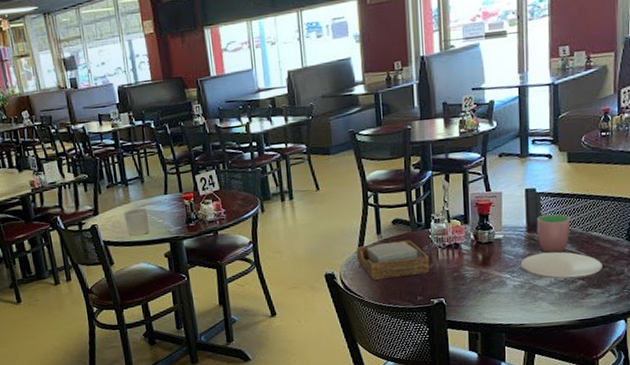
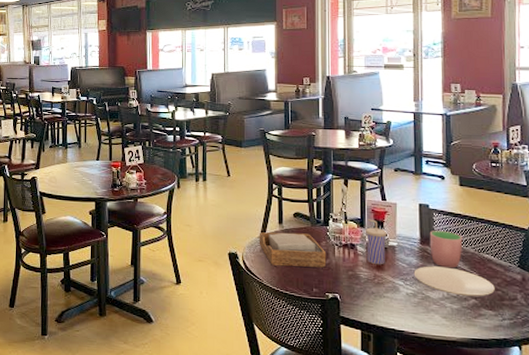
mug: present [124,208,149,237] -> none [60,168,80,193]
beverage cup: none [470,213,493,261] -> present [366,219,387,265]

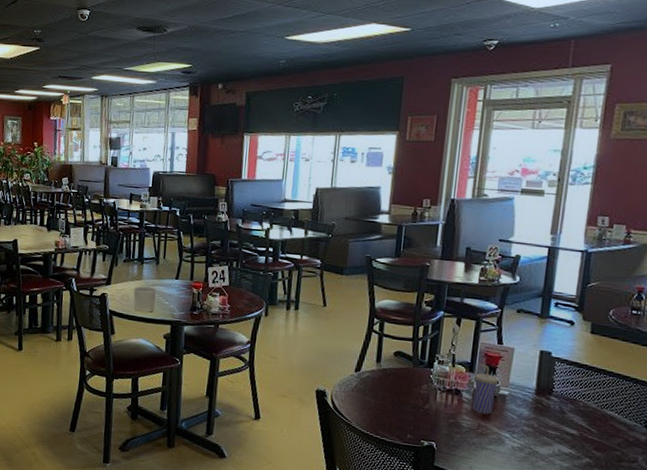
mug: none [60,168,80,193] -> present [133,286,156,313]
napkin holder: present [259,232,327,268] -> none [351,370,427,413]
plate: present [413,266,495,297] -> none [523,419,614,456]
cup: present [429,230,463,269] -> none [545,380,586,424]

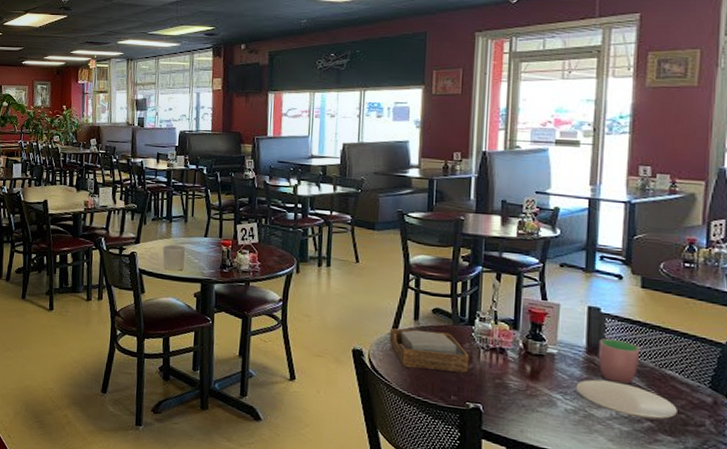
napkin holder: none [351,370,427,413] -> present [389,328,470,373]
beverage cup: present [471,363,499,415] -> none [518,320,546,375]
plate: none [523,419,614,456] -> present [575,379,677,420]
cup: none [545,380,586,424] -> present [598,338,641,385]

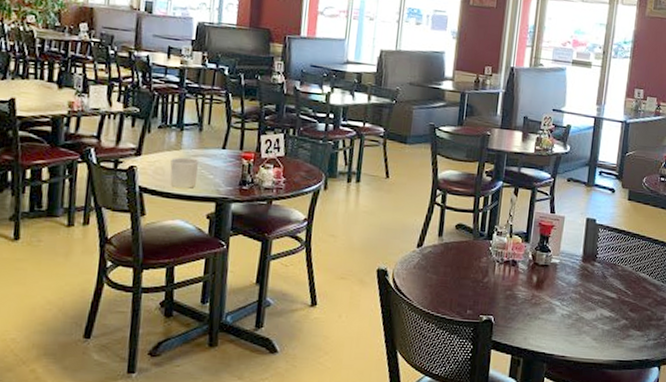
napkin holder: present [389,328,470,373] -> none [413,245,486,287]
plate: present [575,379,677,420] -> none [571,285,646,318]
cup: present [598,338,641,385] -> none [590,247,624,288]

